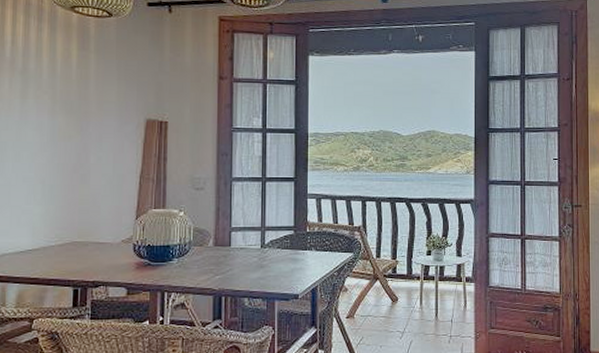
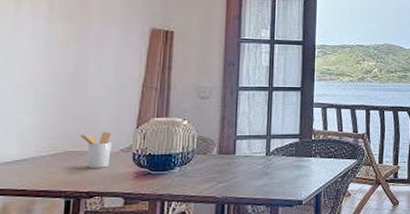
utensil holder: none [83,222,114,258] -> present [79,131,112,168]

